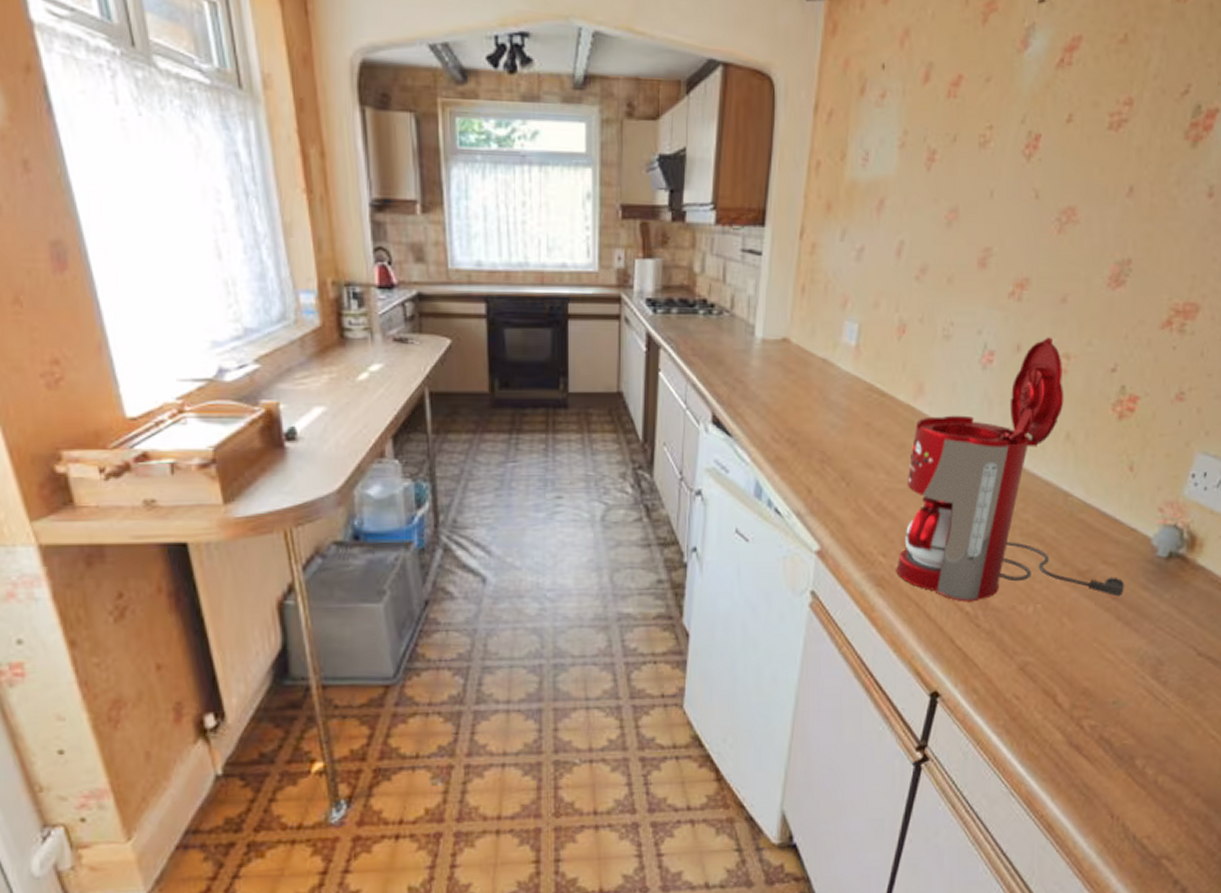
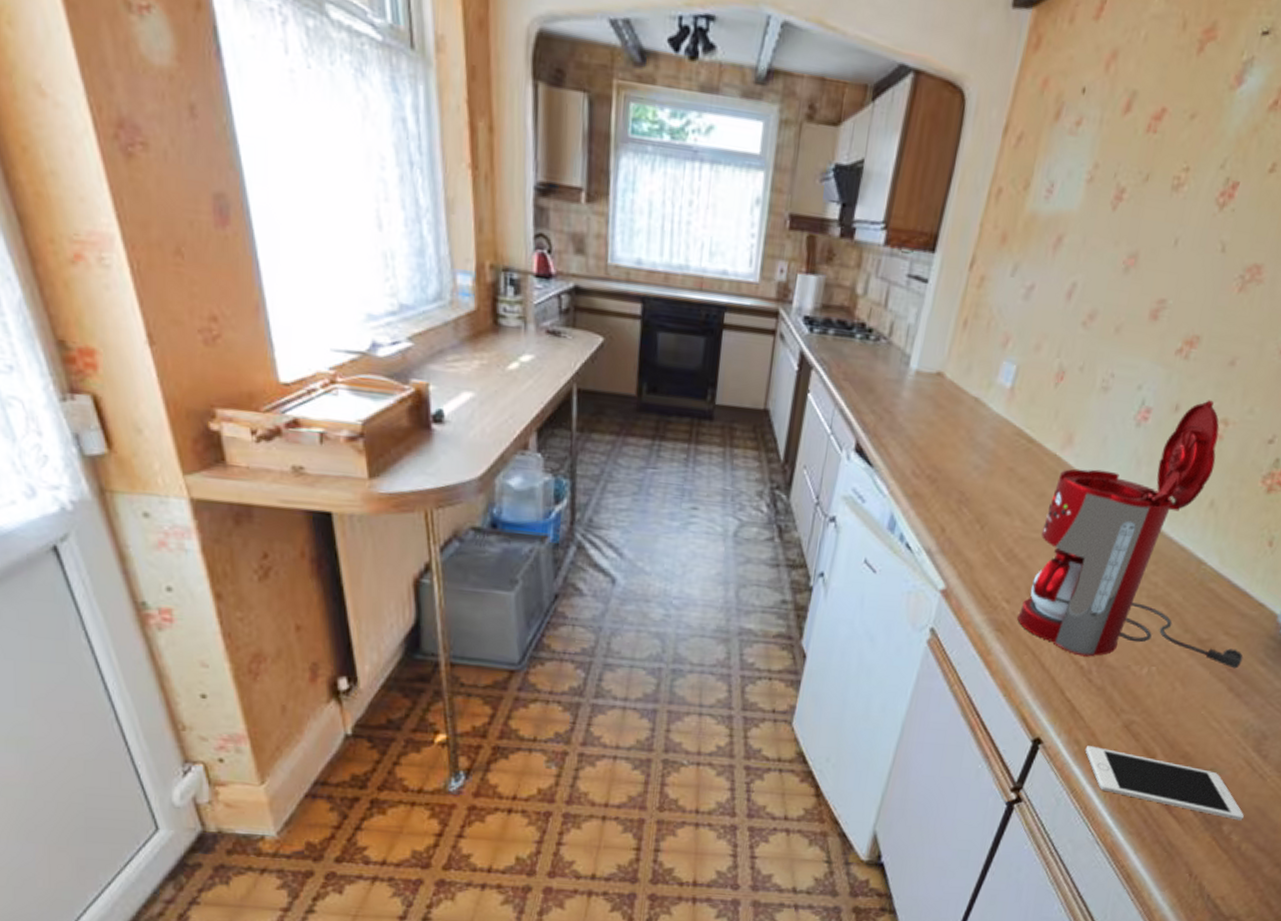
cell phone: none [984,693,1155,753] -> present [1085,746,1244,821]

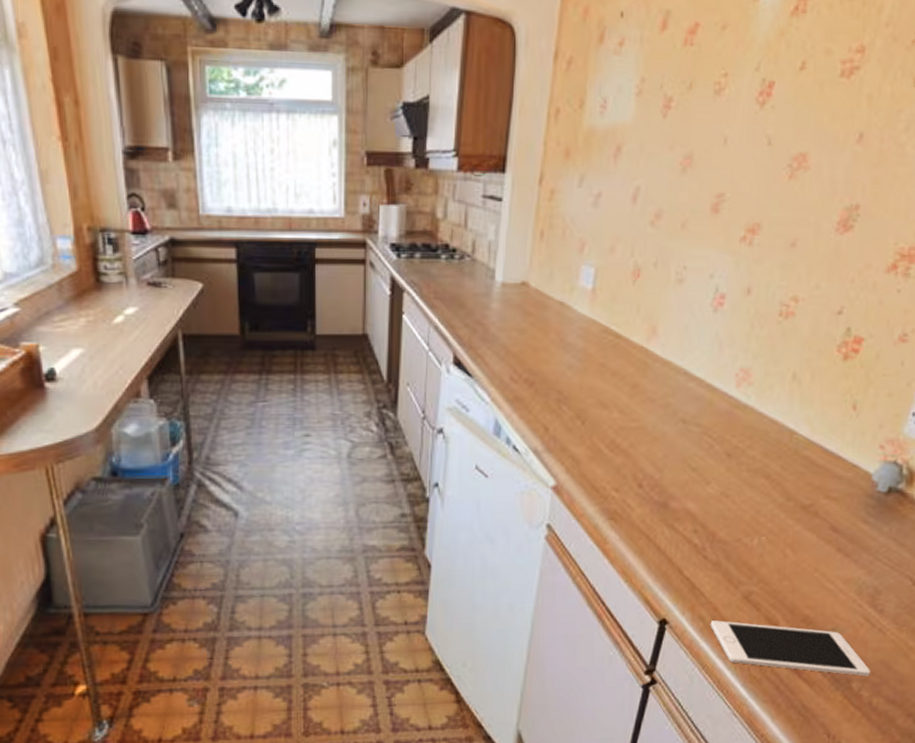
coffee maker: present [1017,400,1243,669] -> none [628,281,846,535]

